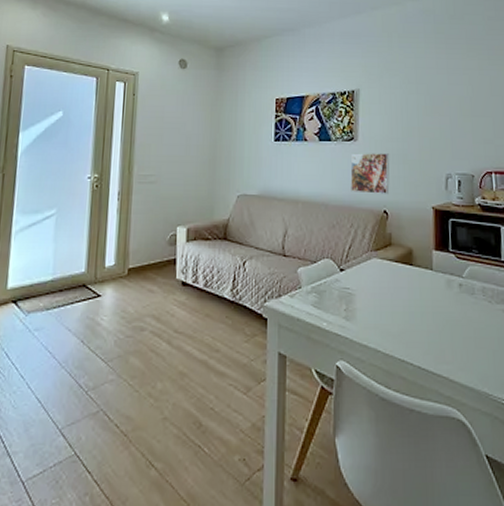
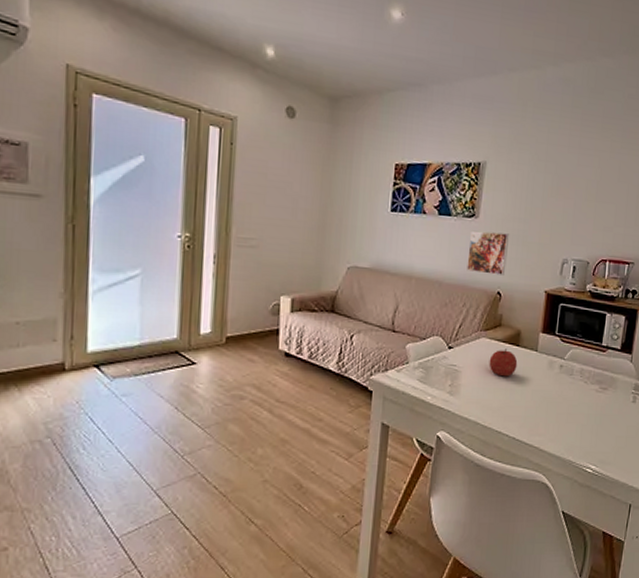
fruit: none [383,269,413,299] -> present [489,349,518,377]

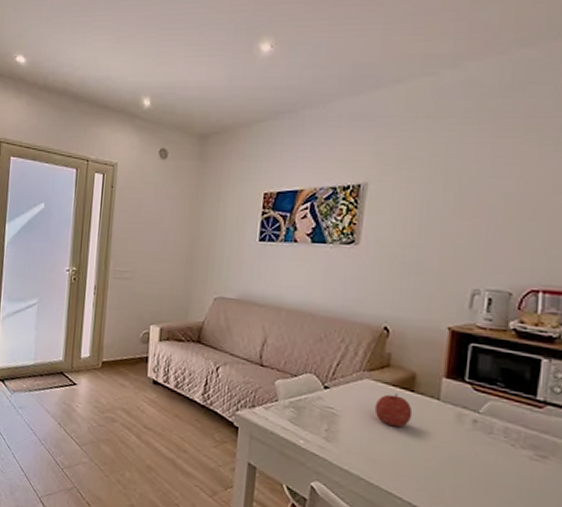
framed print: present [466,230,510,275] -> none [345,258,399,308]

